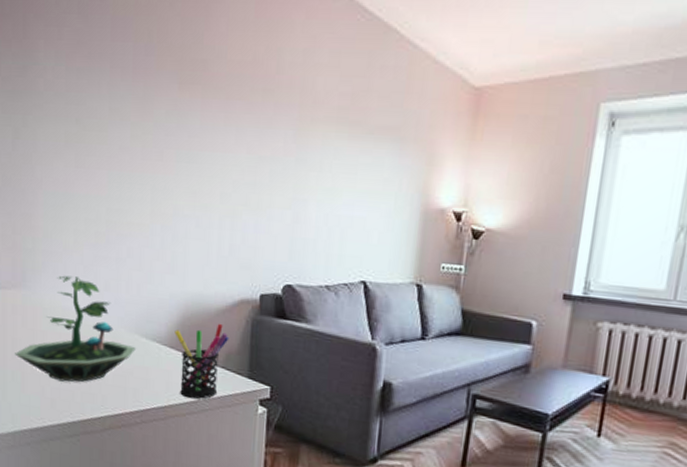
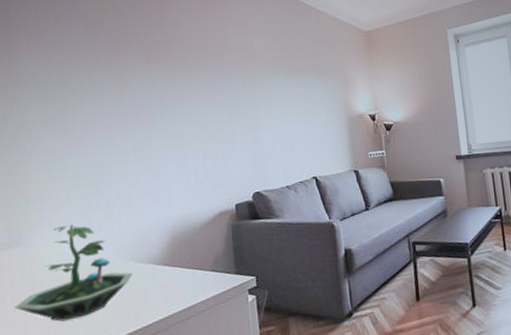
pen holder: present [174,323,229,399] -> none [166,235,215,305]

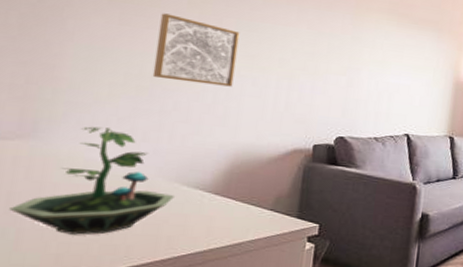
wall art: none [92,117,159,174] -> present [152,13,240,87]

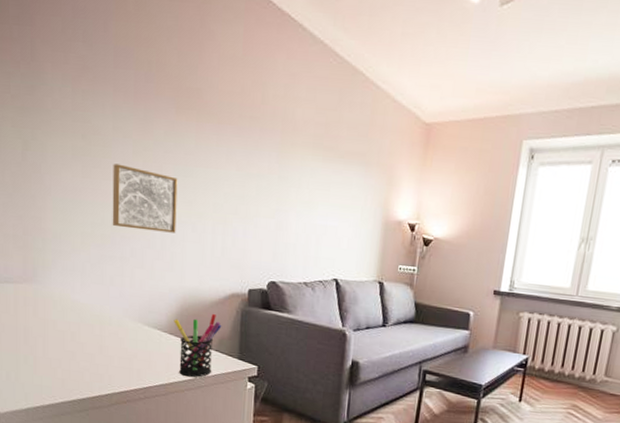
terrarium: present [9,126,174,235] -> none [27,271,139,365]
pen holder: none [221,170,280,242] -> present [174,313,222,377]

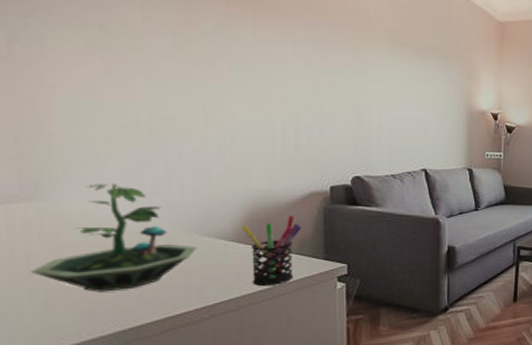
terrarium: none [27,271,139,365] -> present [31,183,197,292]
wall art: present [112,163,178,233] -> none [146,58,237,133]

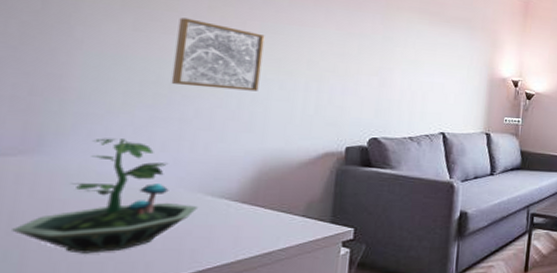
wall art: none [146,58,237,133] -> present [171,17,265,91]
pen holder: present [241,215,302,287] -> none [248,175,312,251]

